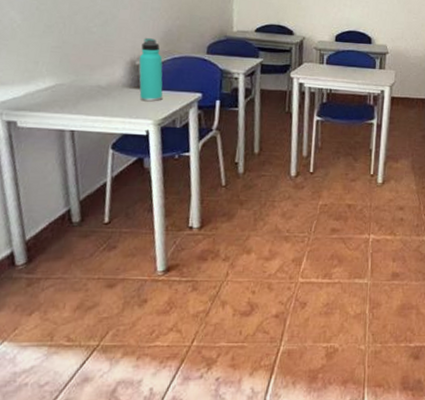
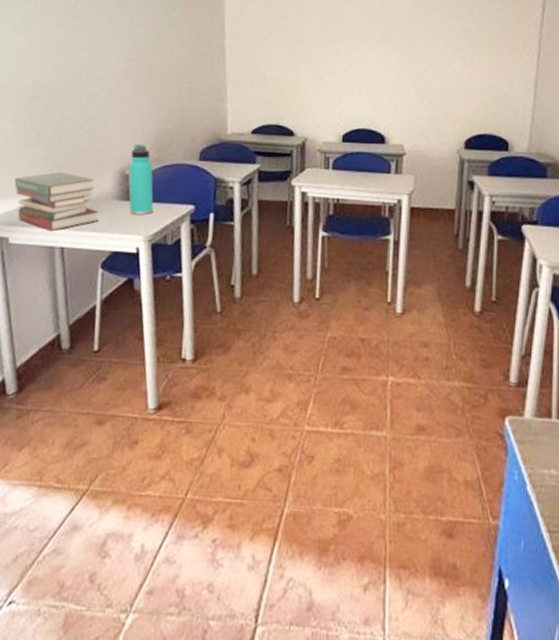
books: none [22,61,109,116] -> present [14,171,98,232]

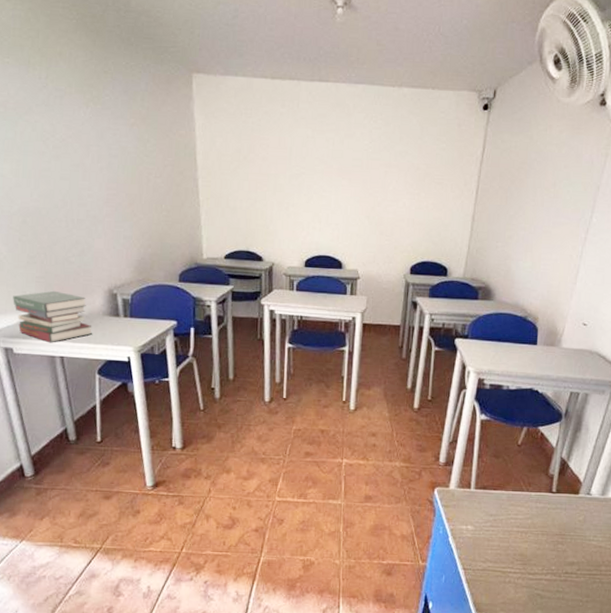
thermos bottle: present [128,144,154,216] -> none [116,267,141,330]

